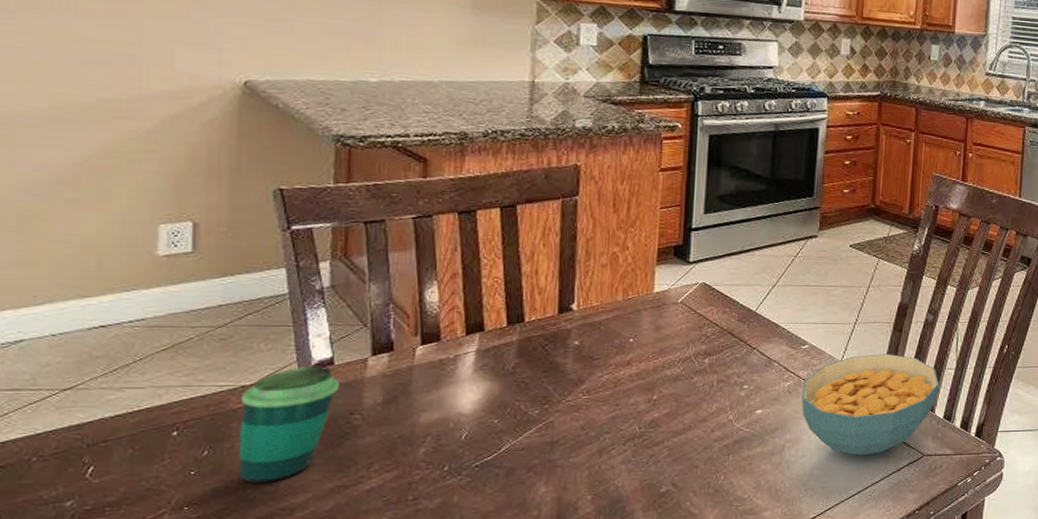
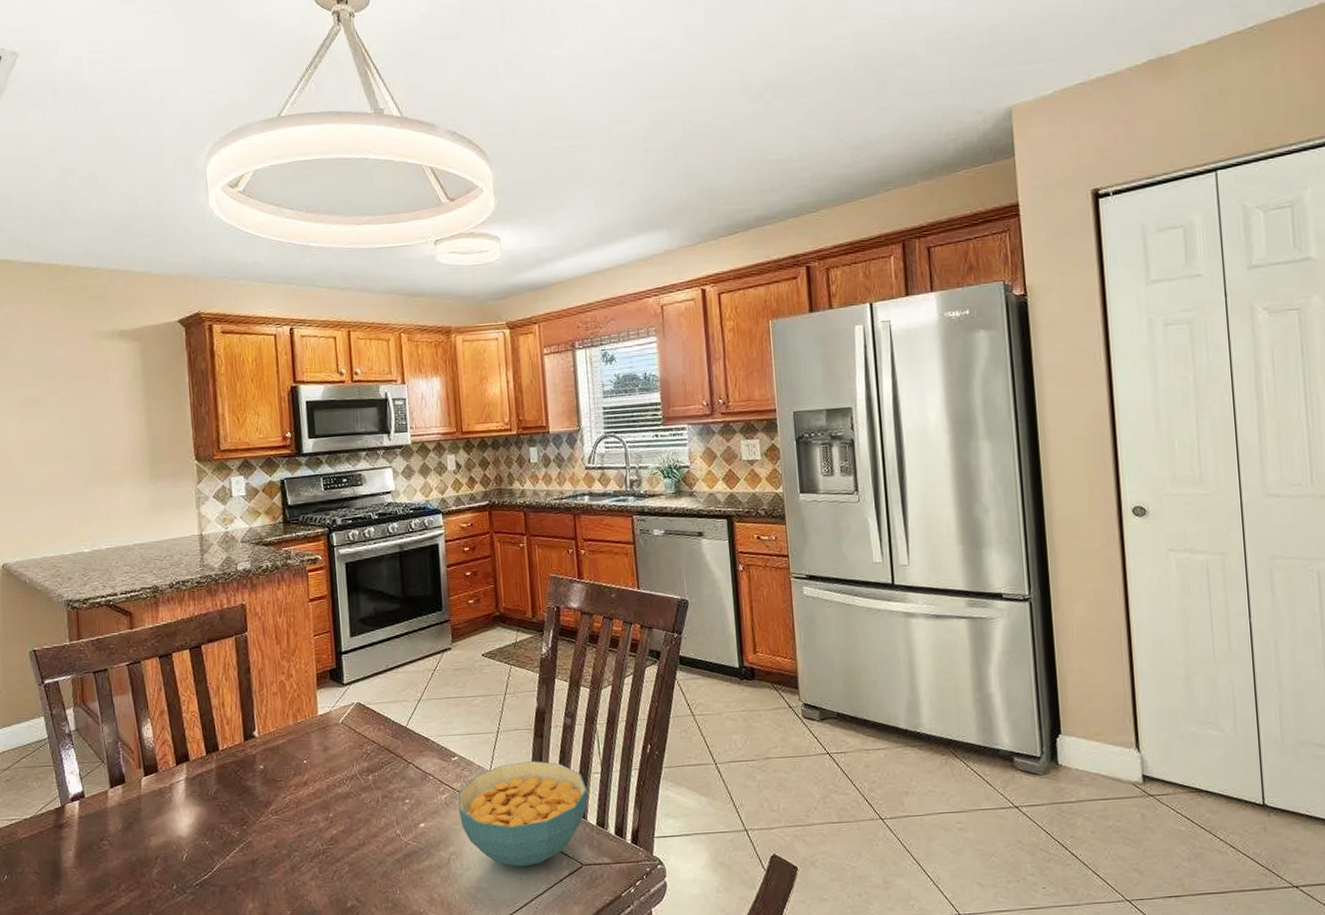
cup: present [239,366,339,484] -> none [24,799,90,904]

